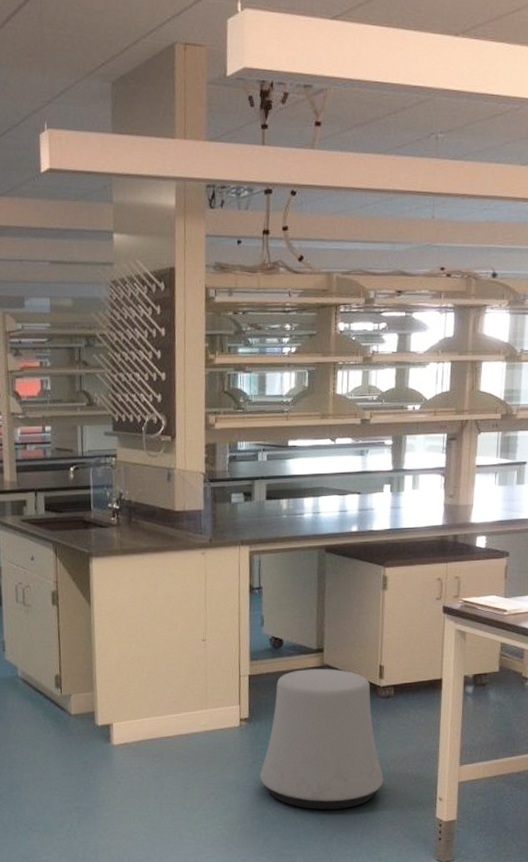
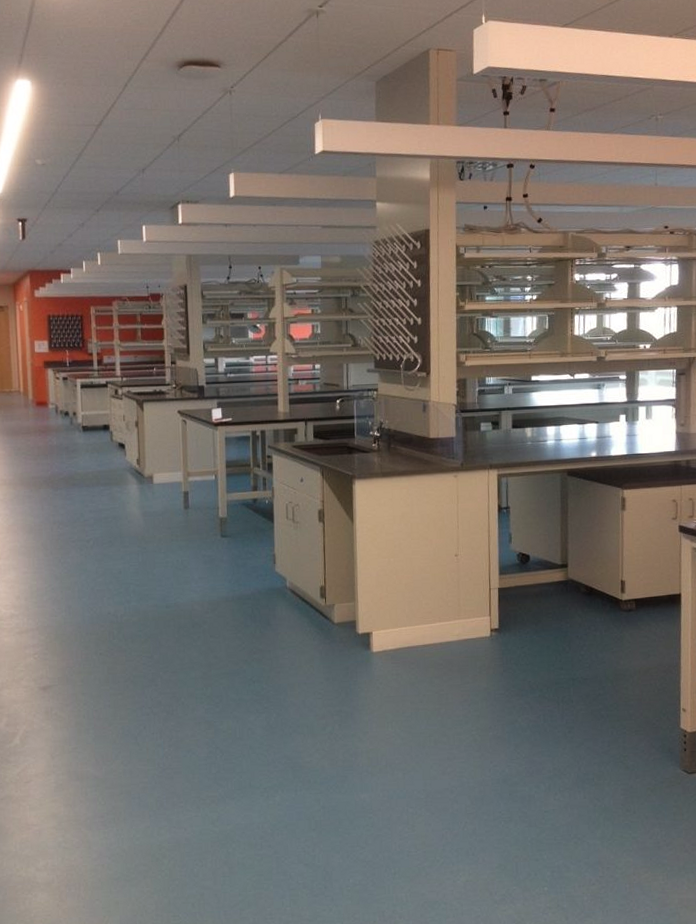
stool: present [260,668,384,810] -> none [510,582,629,719]

